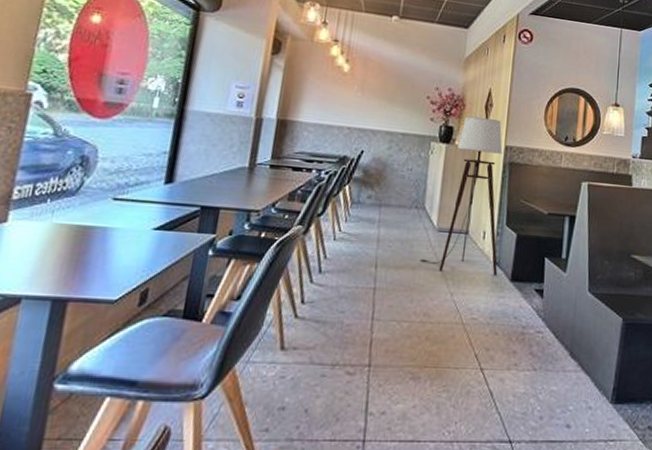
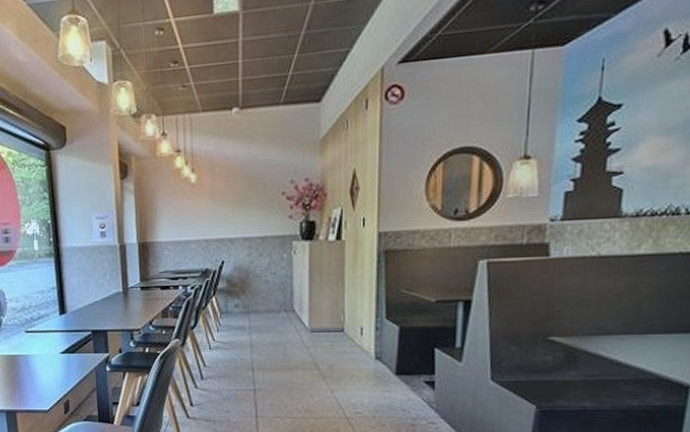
floor lamp: present [419,116,503,277] -> none [294,204,379,372]

